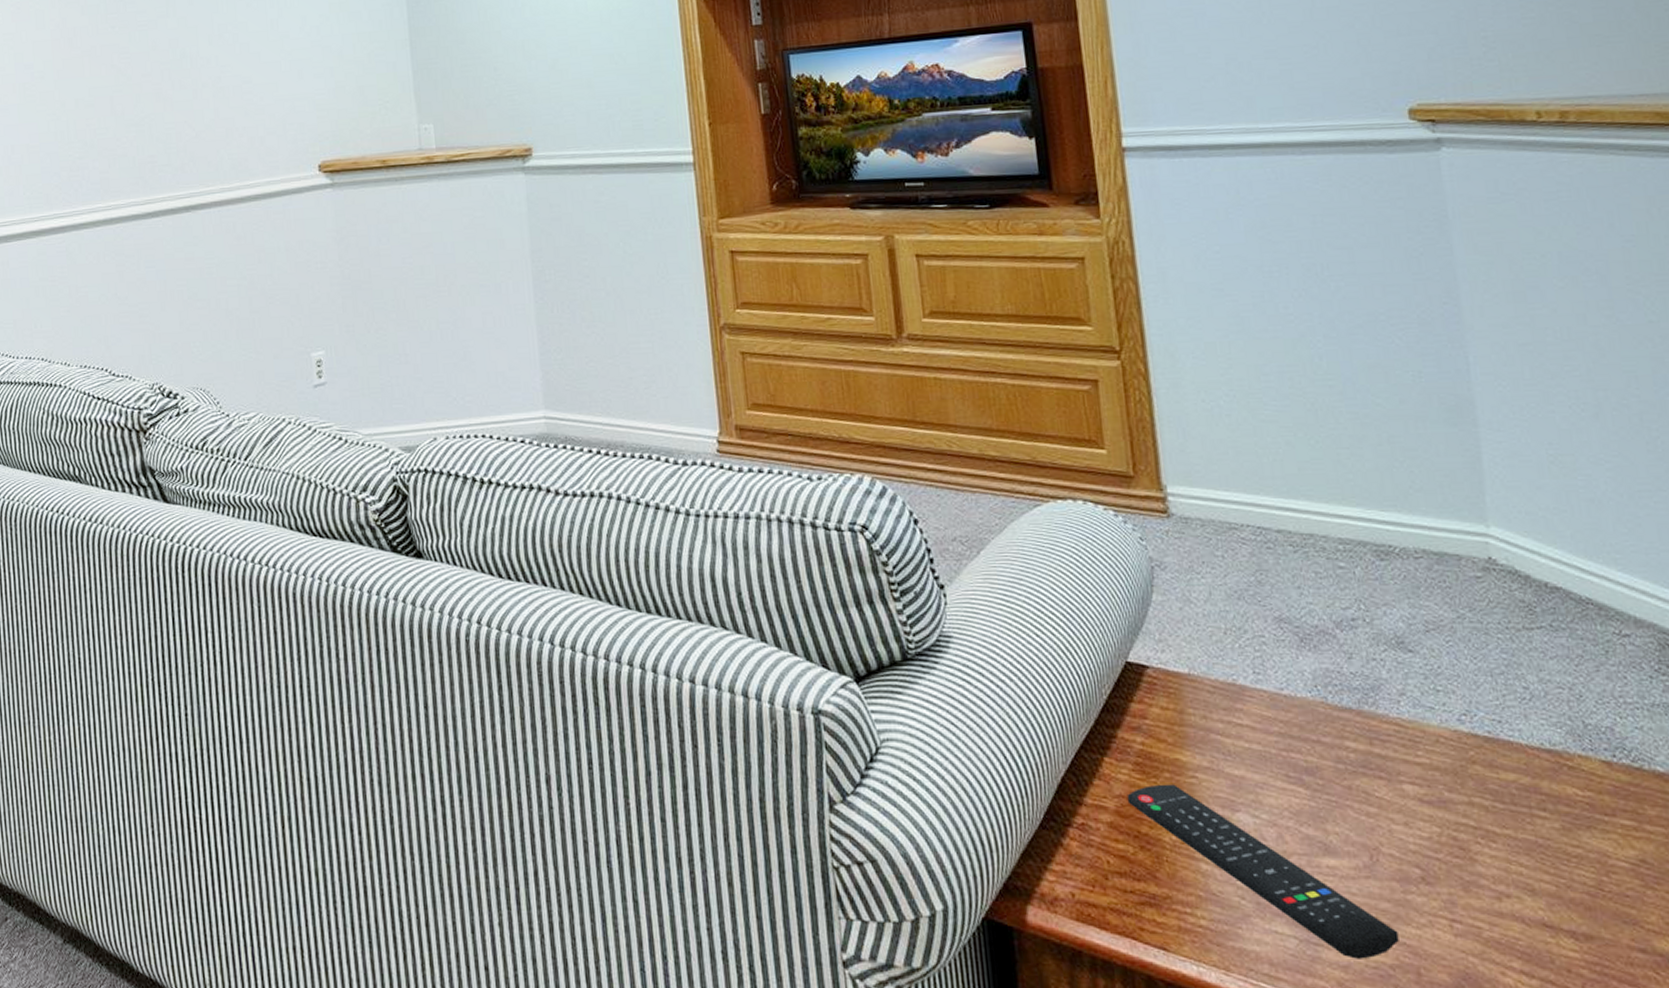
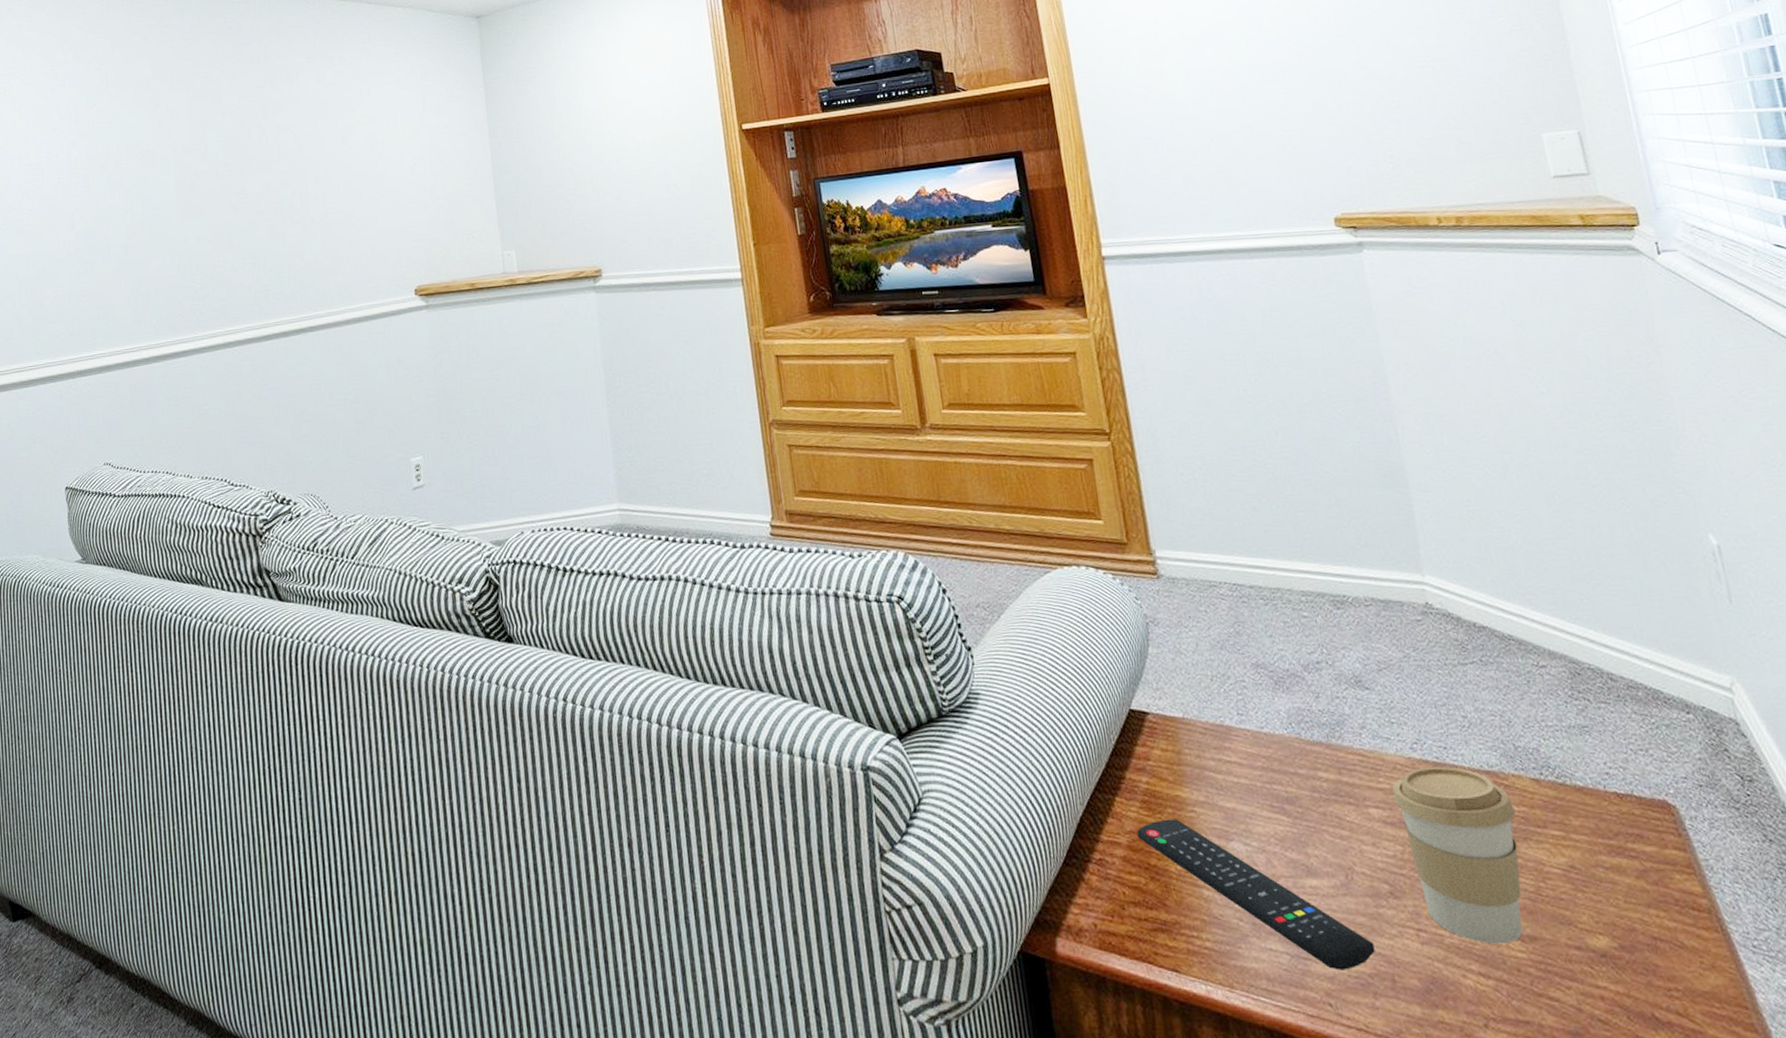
coffee cup: none [1432,742,1579,941] -> present [1392,766,1523,944]

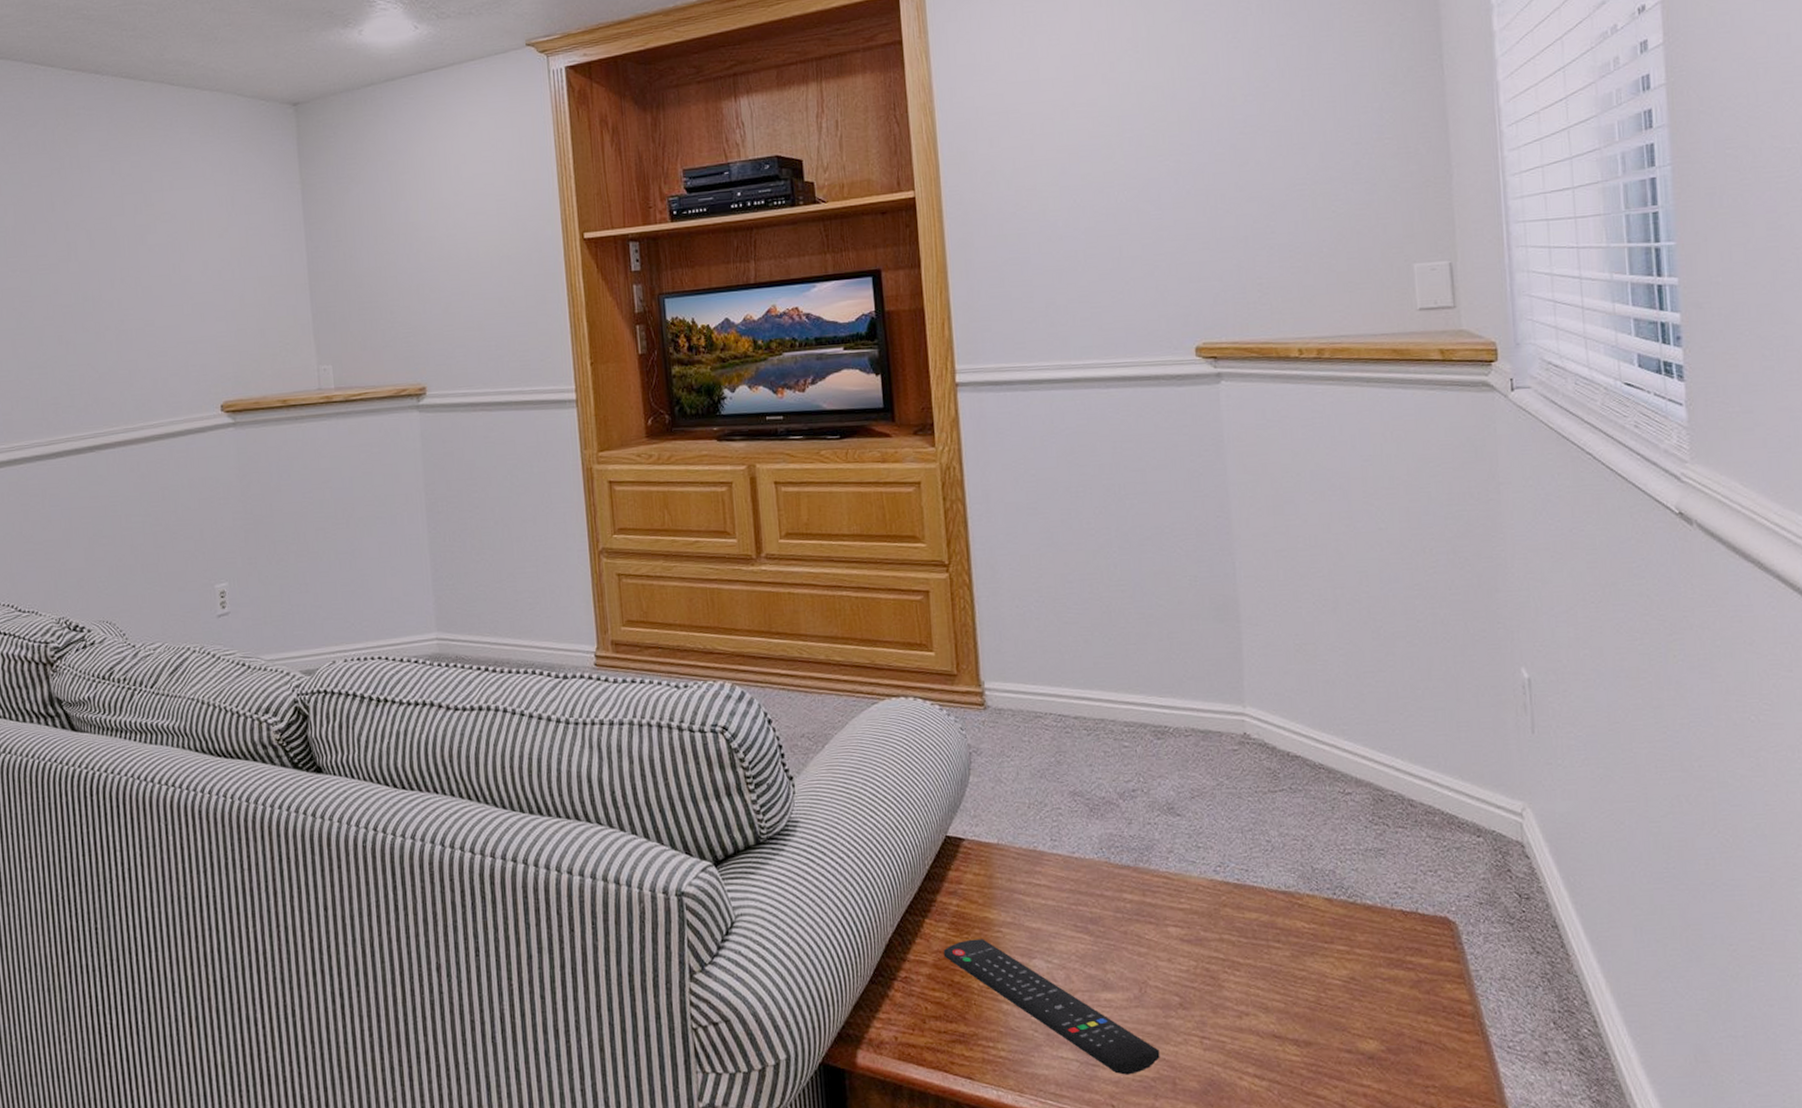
coffee cup: present [1392,766,1523,944] -> none [1192,887,1306,1049]

